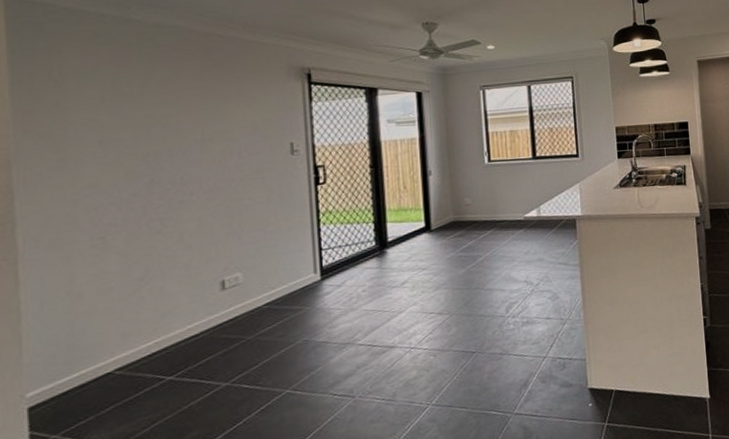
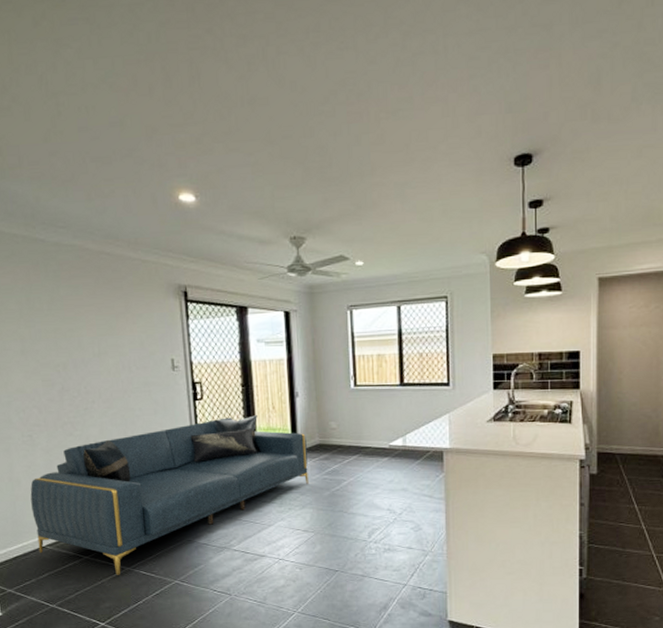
sofa: none [96,196,443,395] -> present [30,415,309,575]

